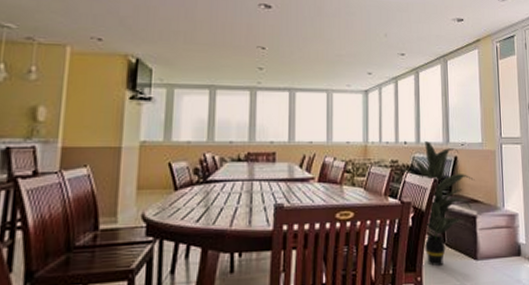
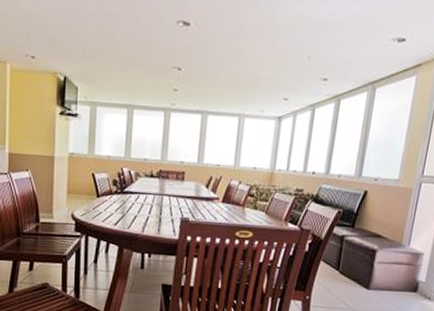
indoor plant: present [401,142,475,267] -> none [305,173,383,290]

